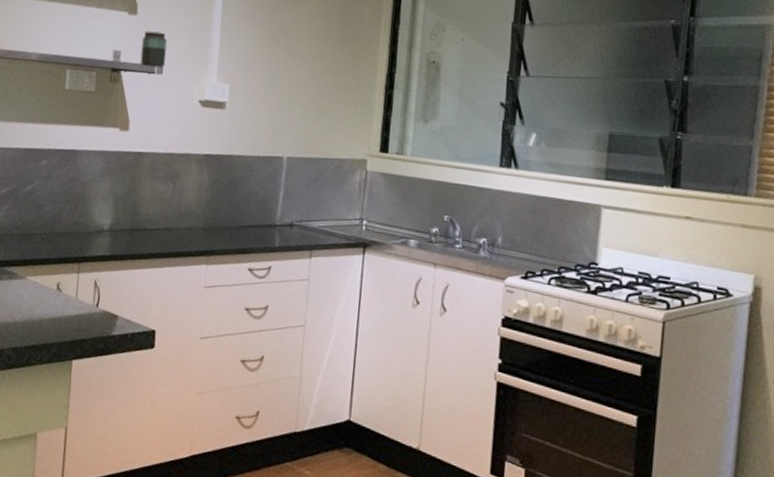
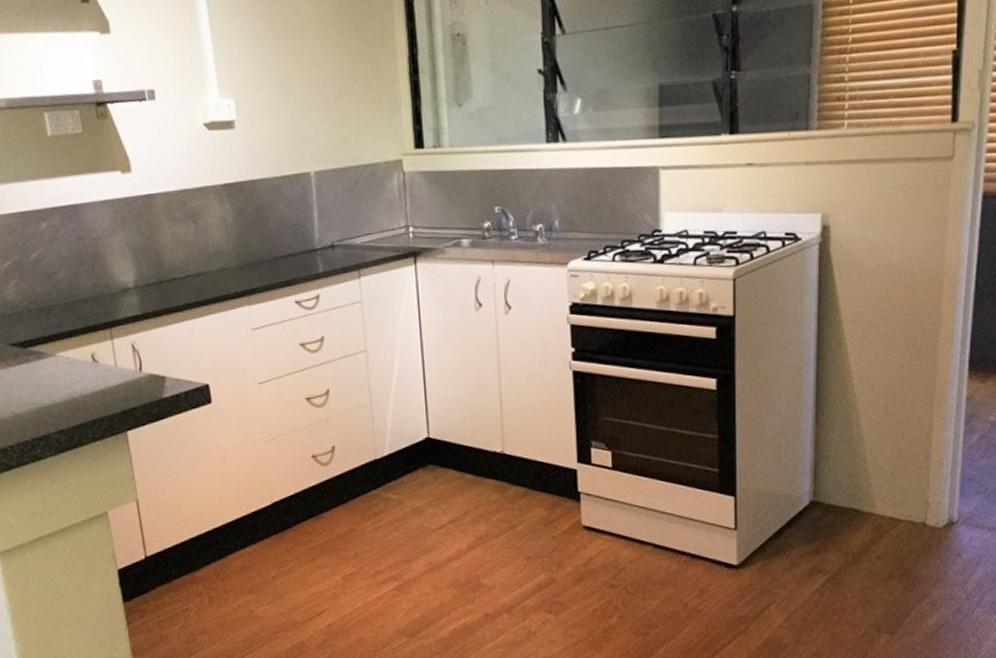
peanut butter: present [140,31,168,68] -> none [122,49,157,94]

